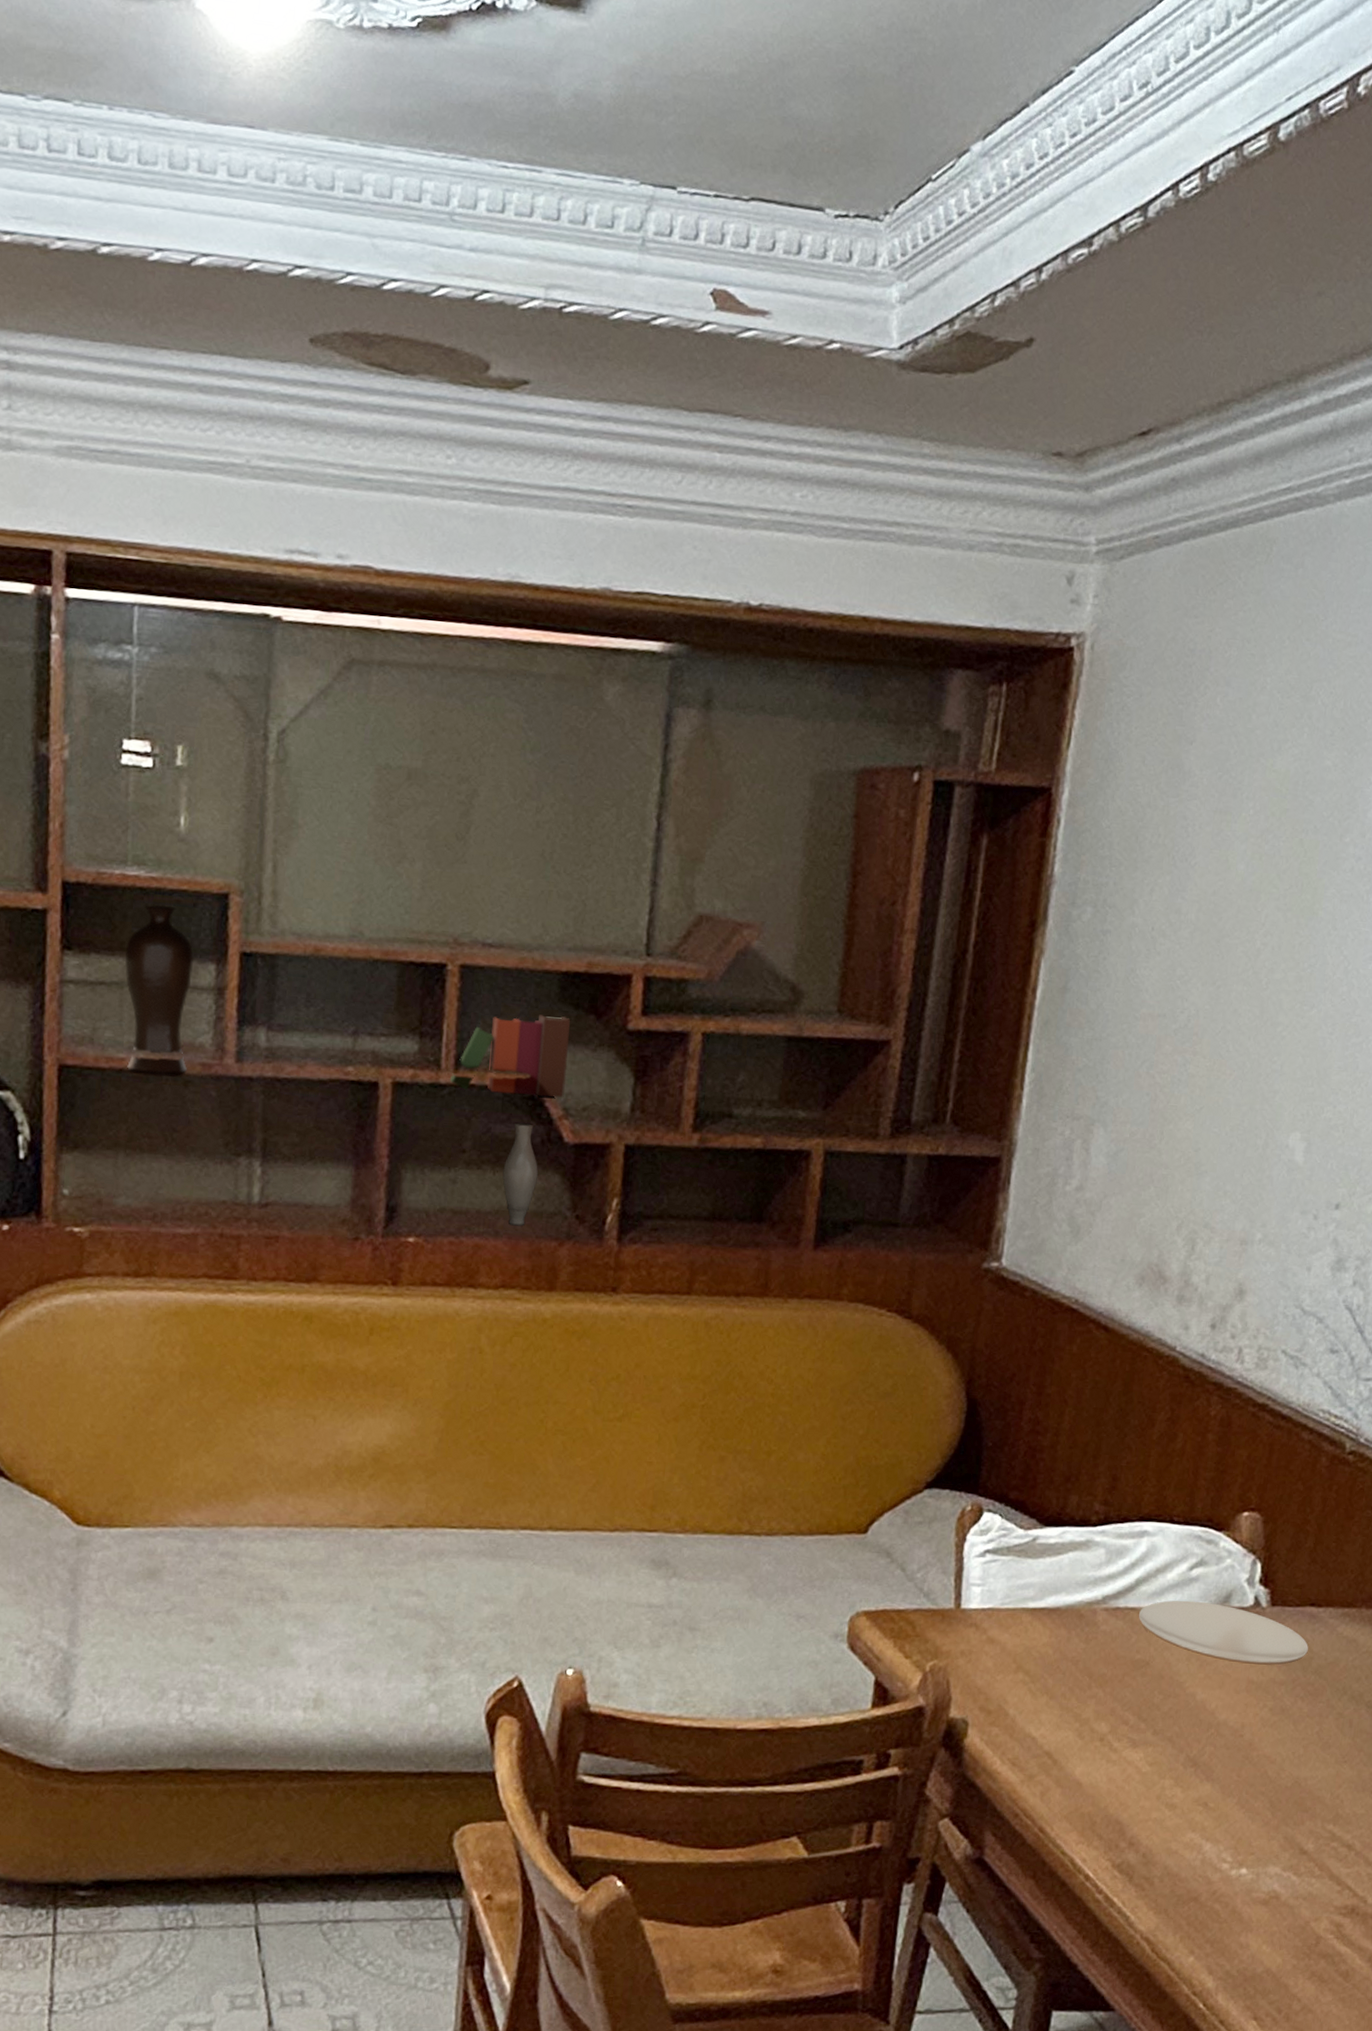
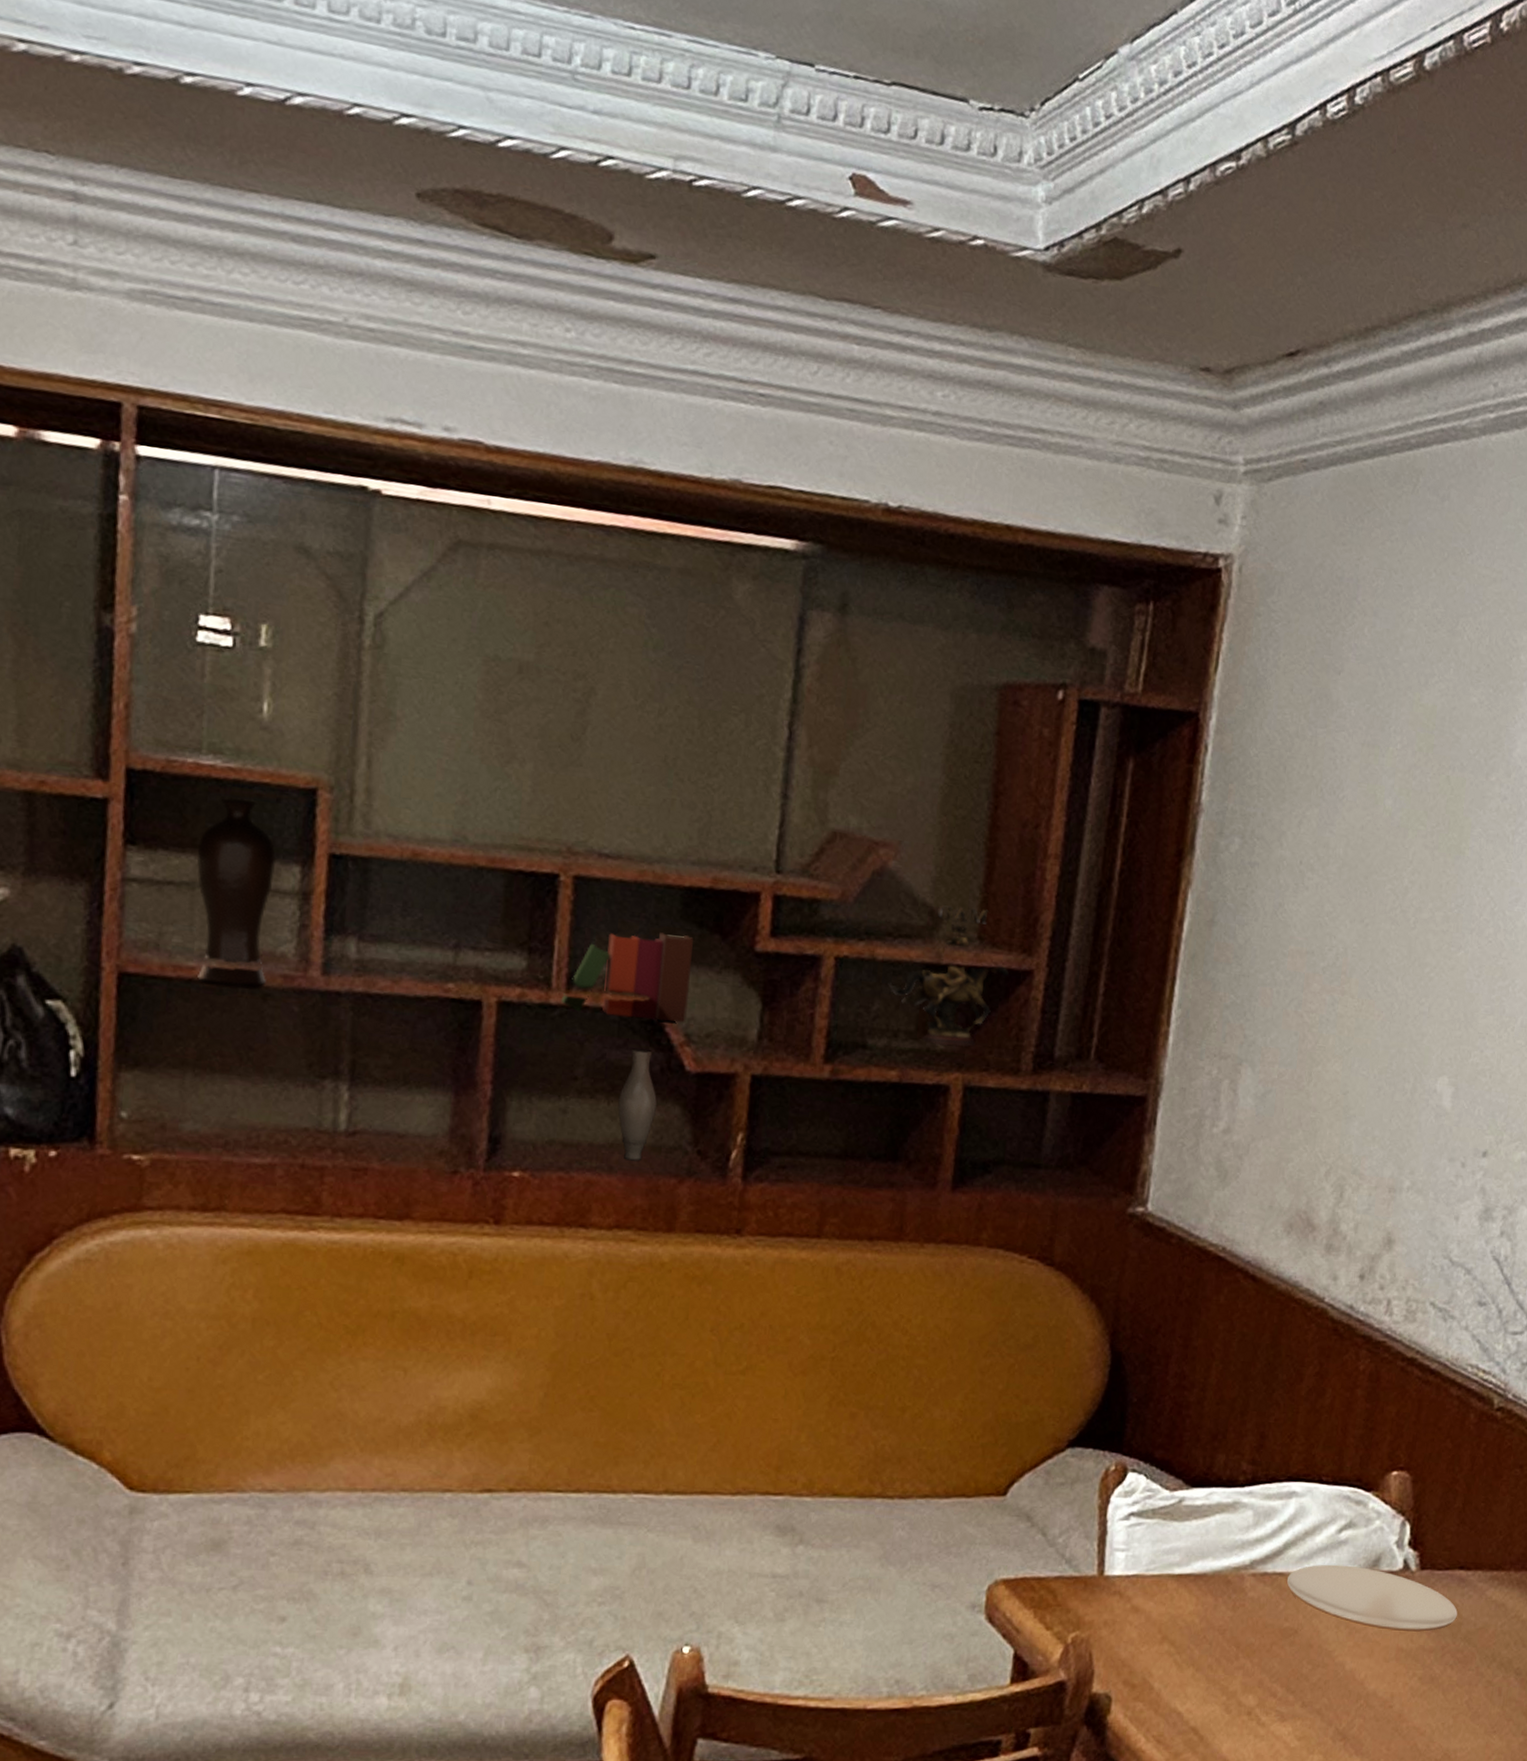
decorative figurine: none [752,981,867,1115] -> present [888,905,1009,1047]

